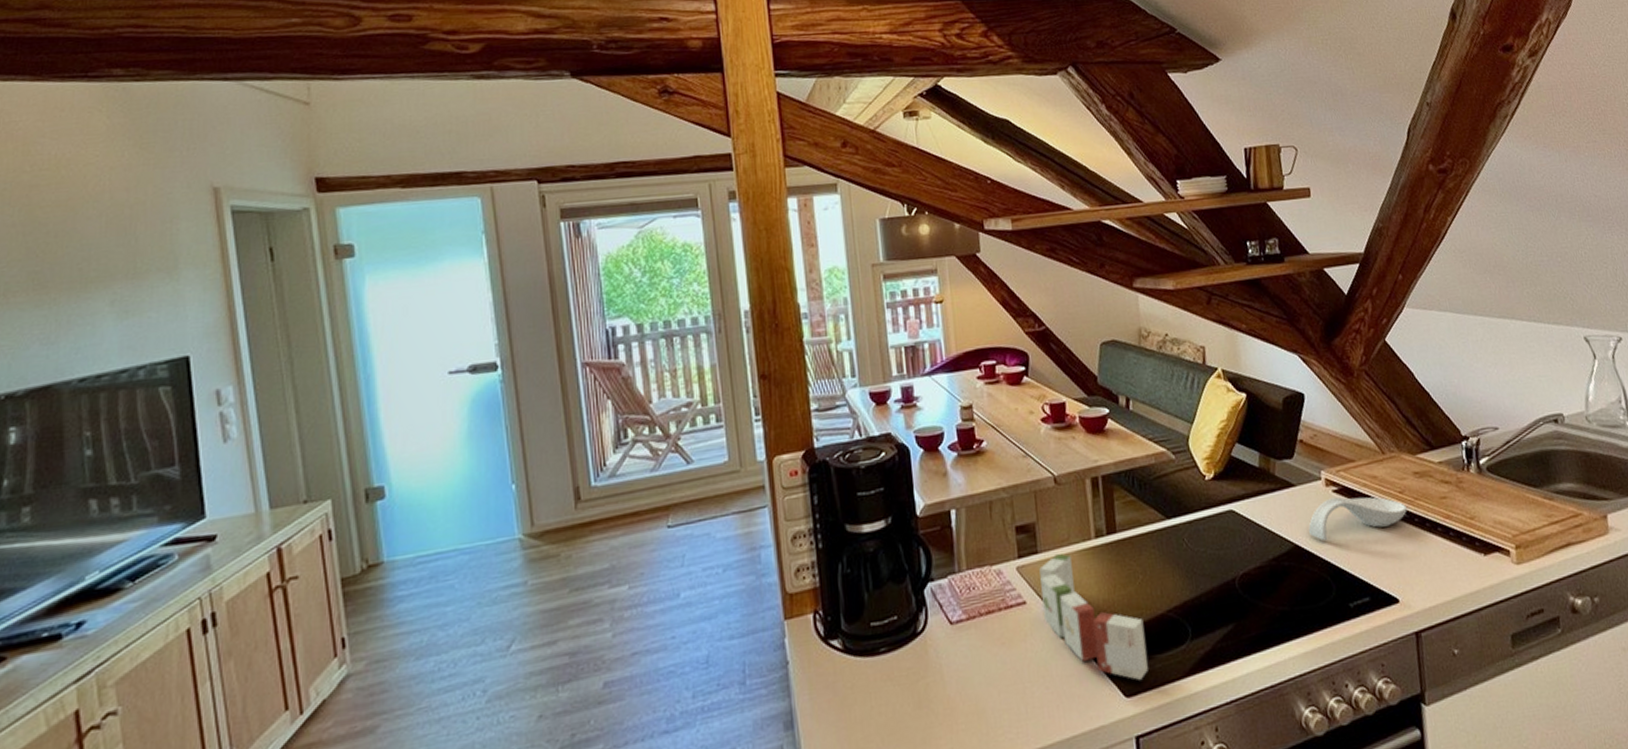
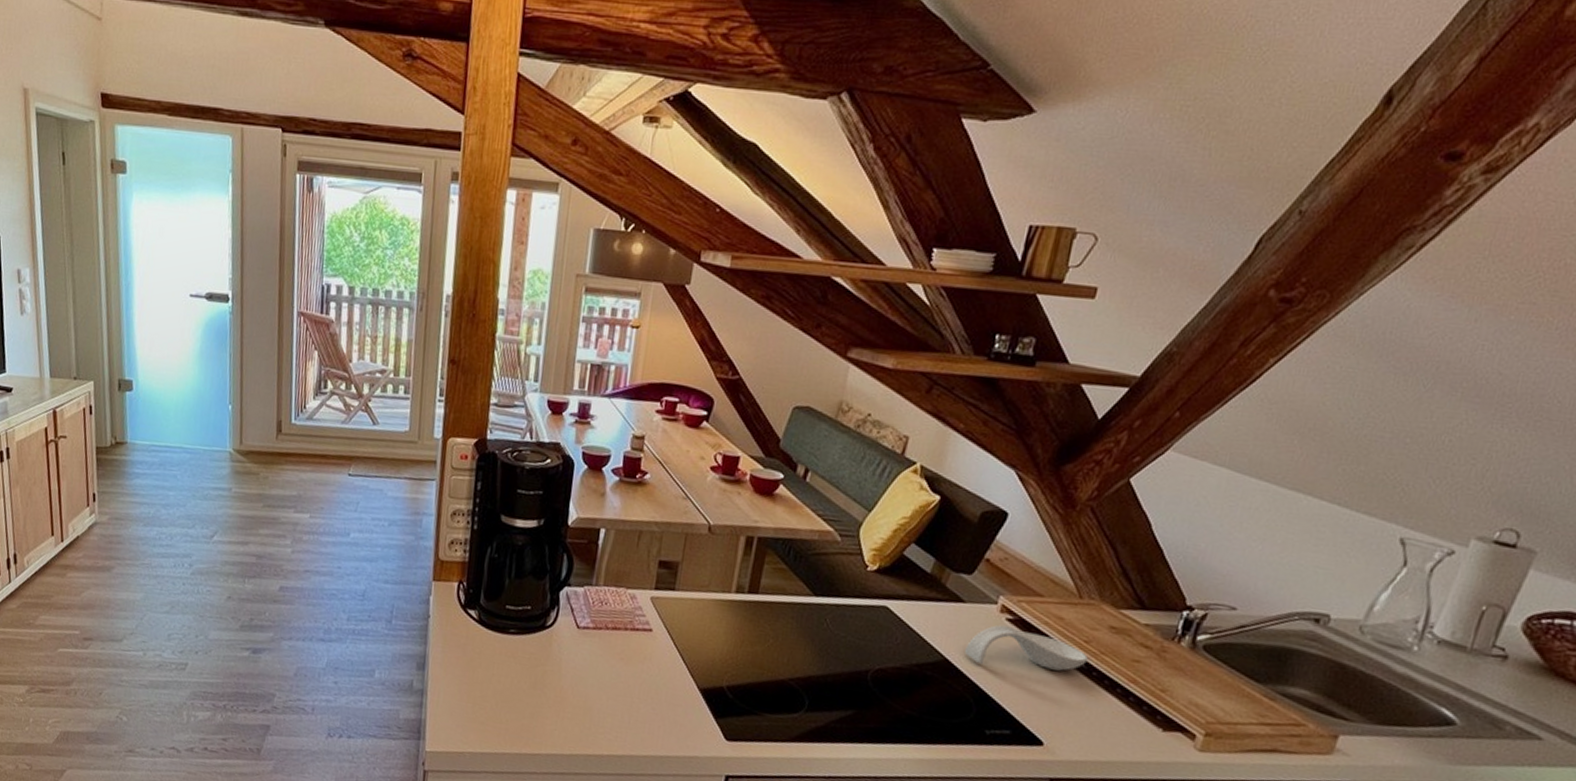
tea box: present [1039,554,1148,680] -> none [665,597,763,730]

